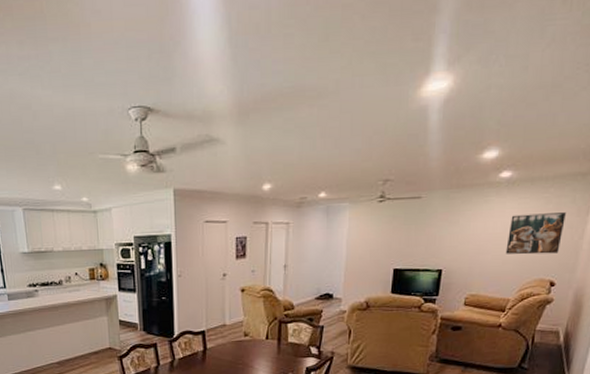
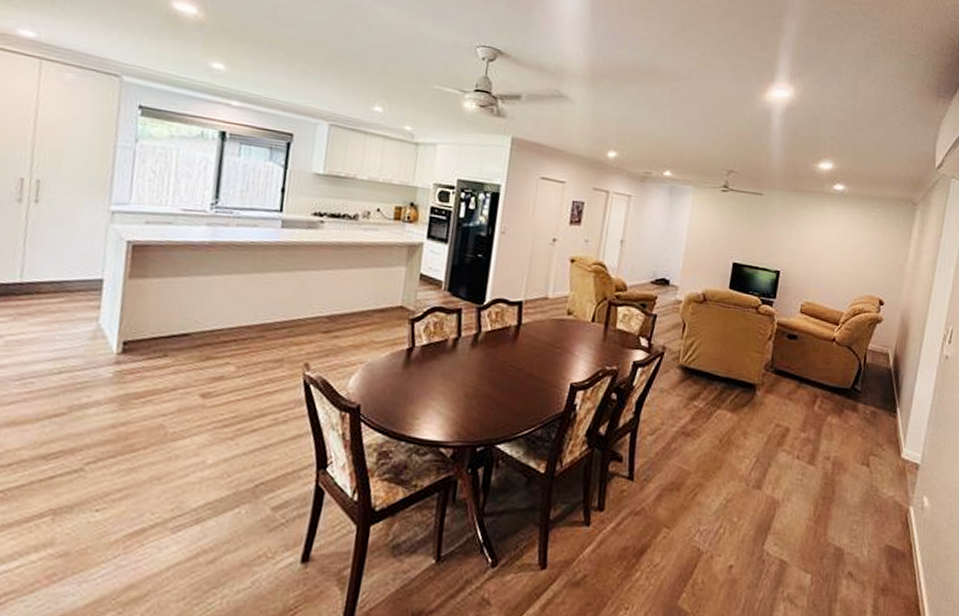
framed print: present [505,212,566,255] -> none [839,227,891,272]

